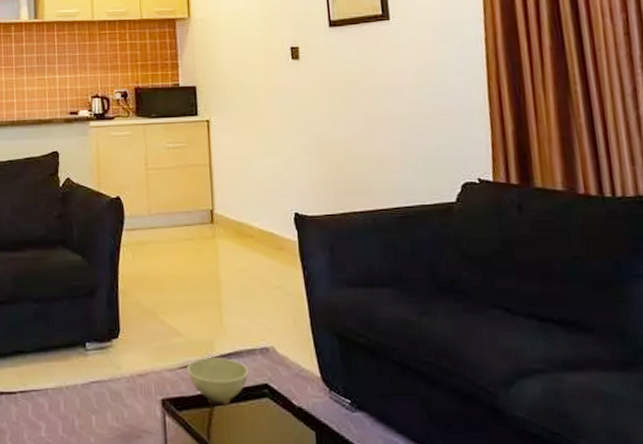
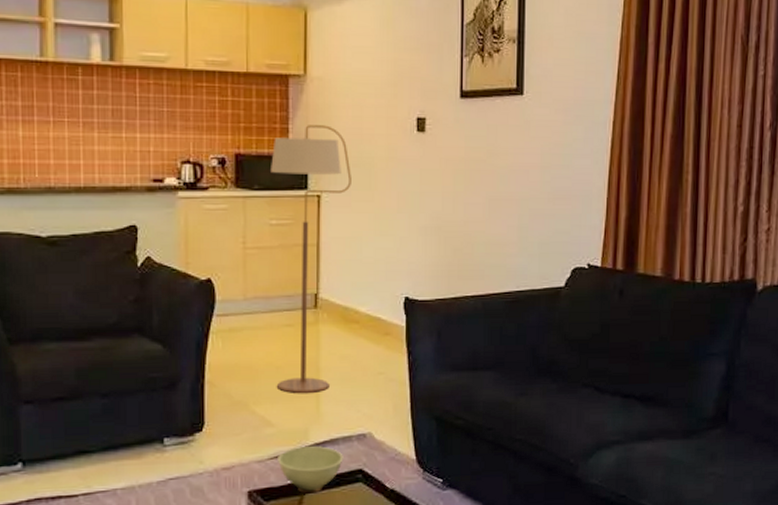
floor lamp: none [165,59,236,304] -> present [271,125,351,393]

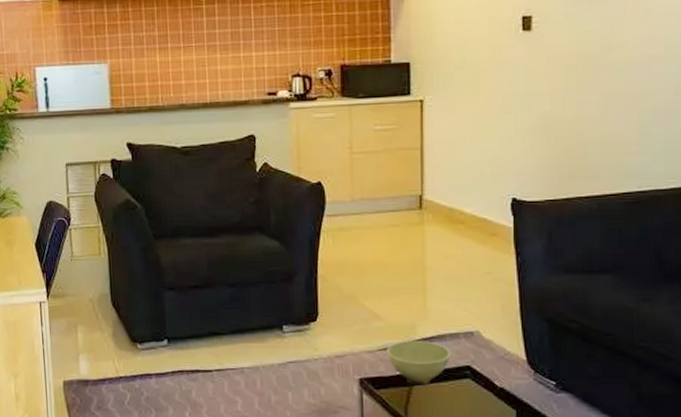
floor lamp: present [271,125,351,393] -> none [374,31,454,290]

